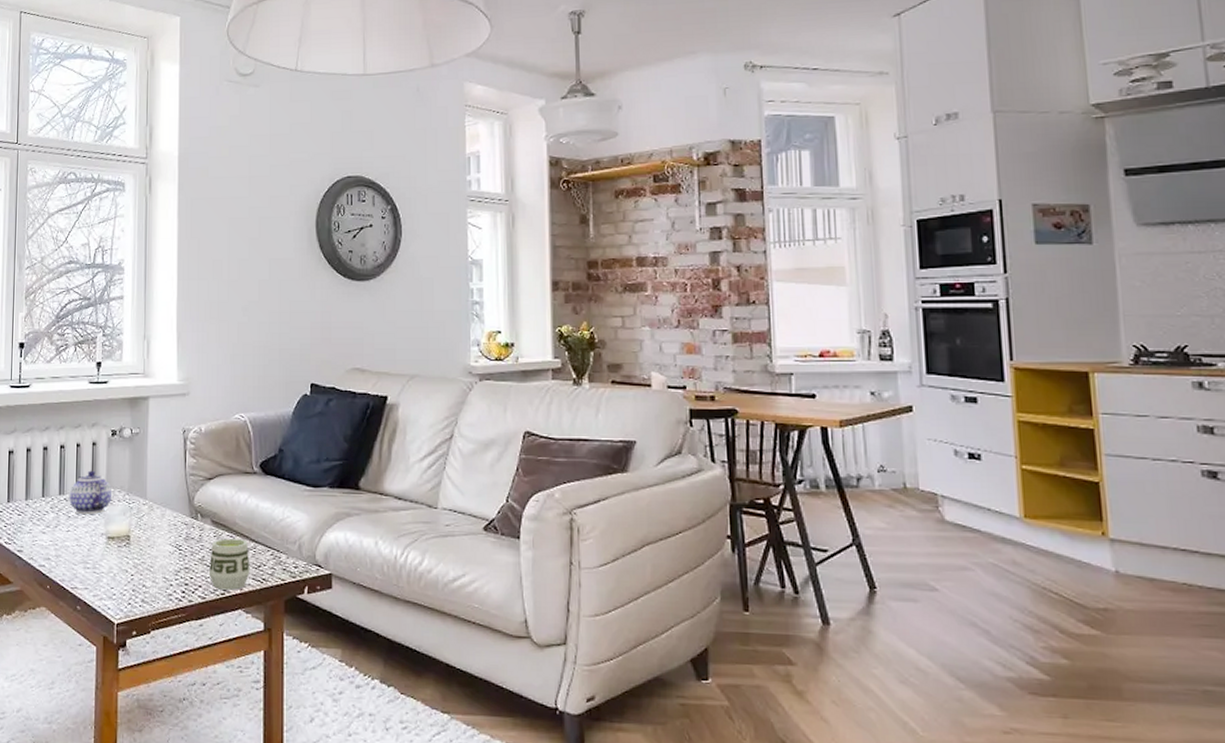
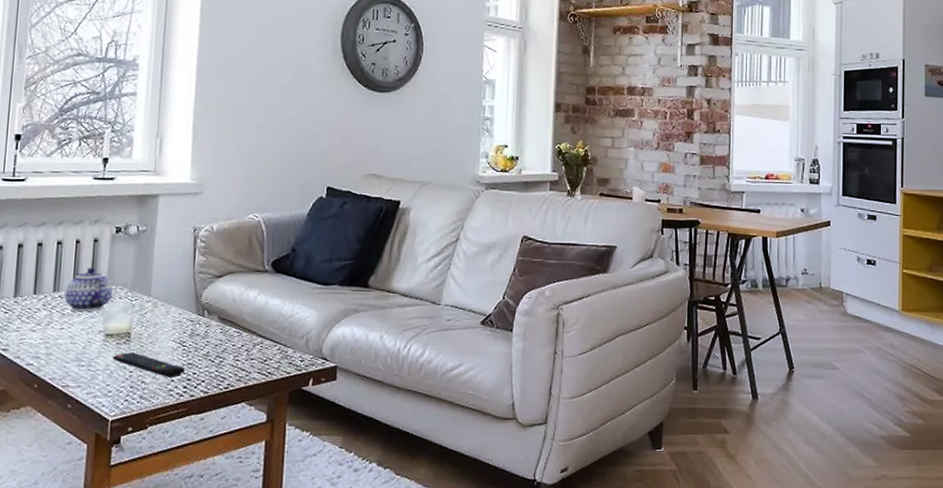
remote control: none [115,556,182,582] -> present [113,353,185,378]
cup: present [209,538,250,590] -> none [213,334,256,384]

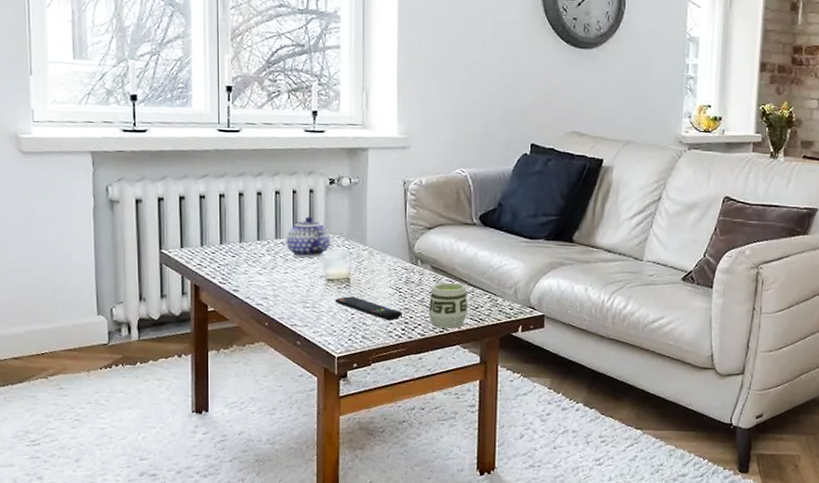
cup: none [213,334,256,384] -> present [429,283,468,328]

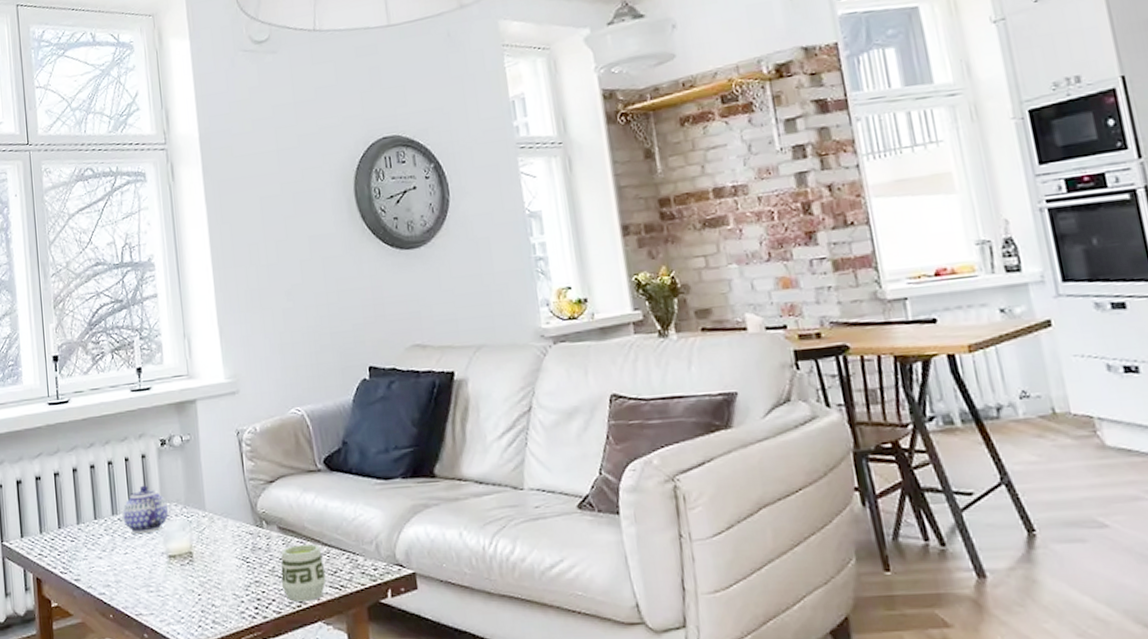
remote control: present [335,296,402,321] -> none [179,573,253,599]

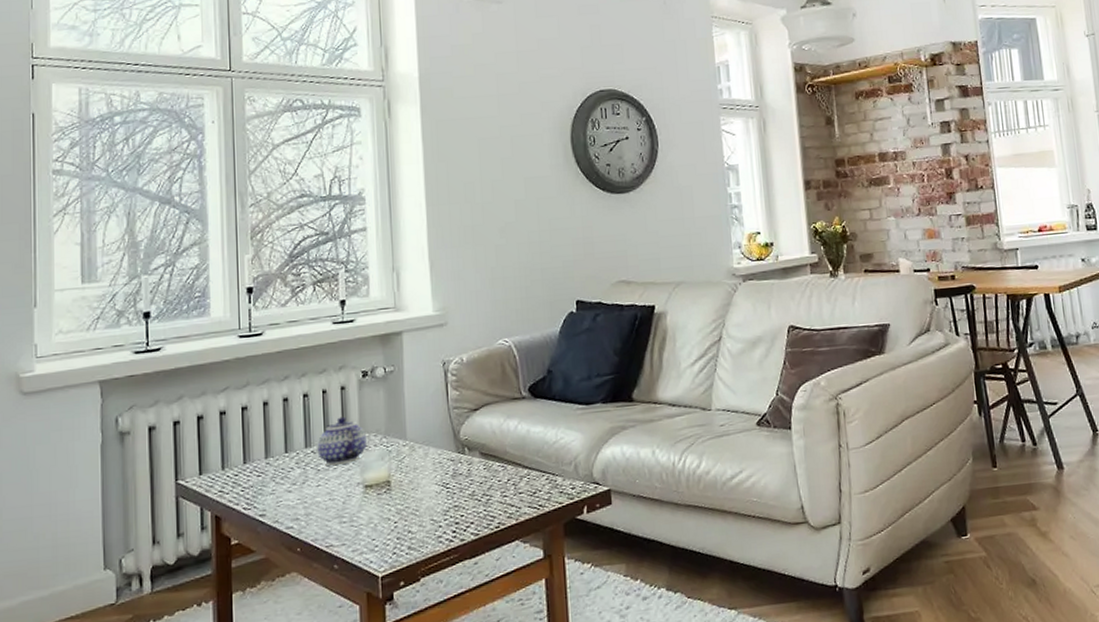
cup: present [281,544,326,602] -> none [481,467,525,523]

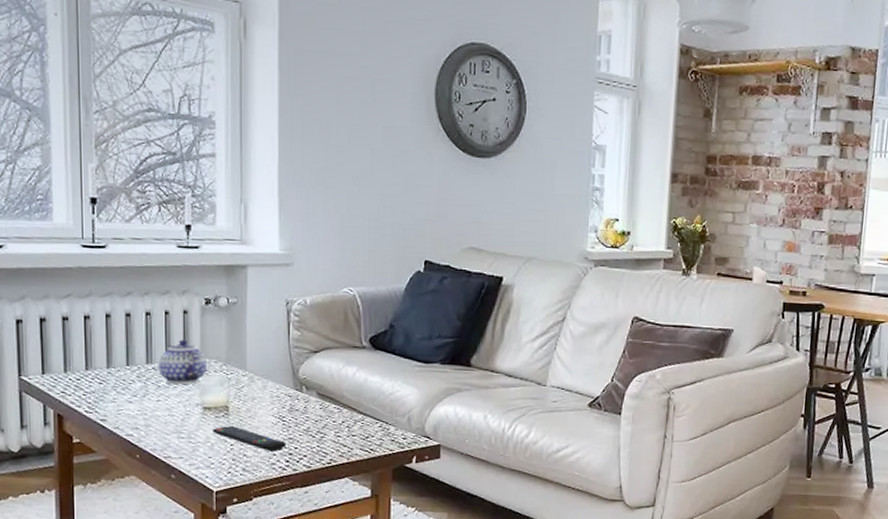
remote control: none [375,501,452,524] -> present [212,426,286,452]

